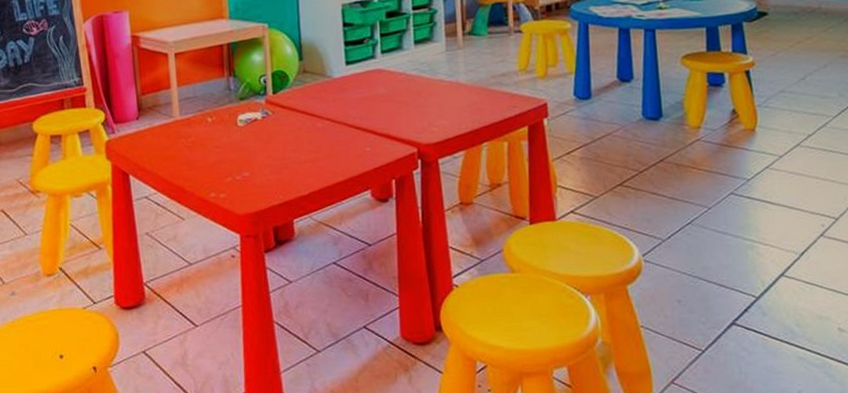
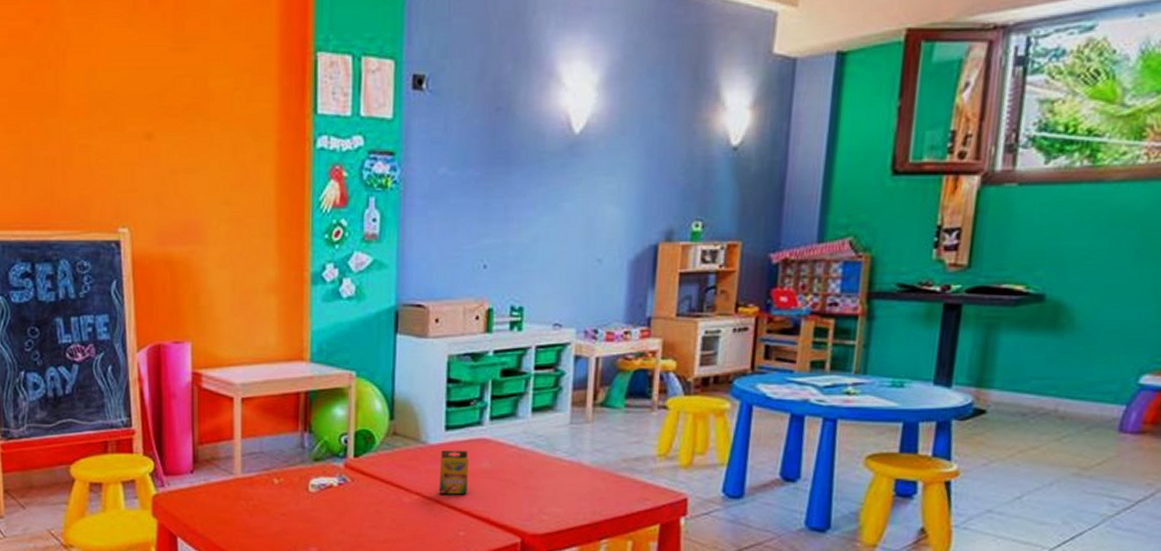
crayon box: none [344,81,369,118] -> present [438,450,470,495]

